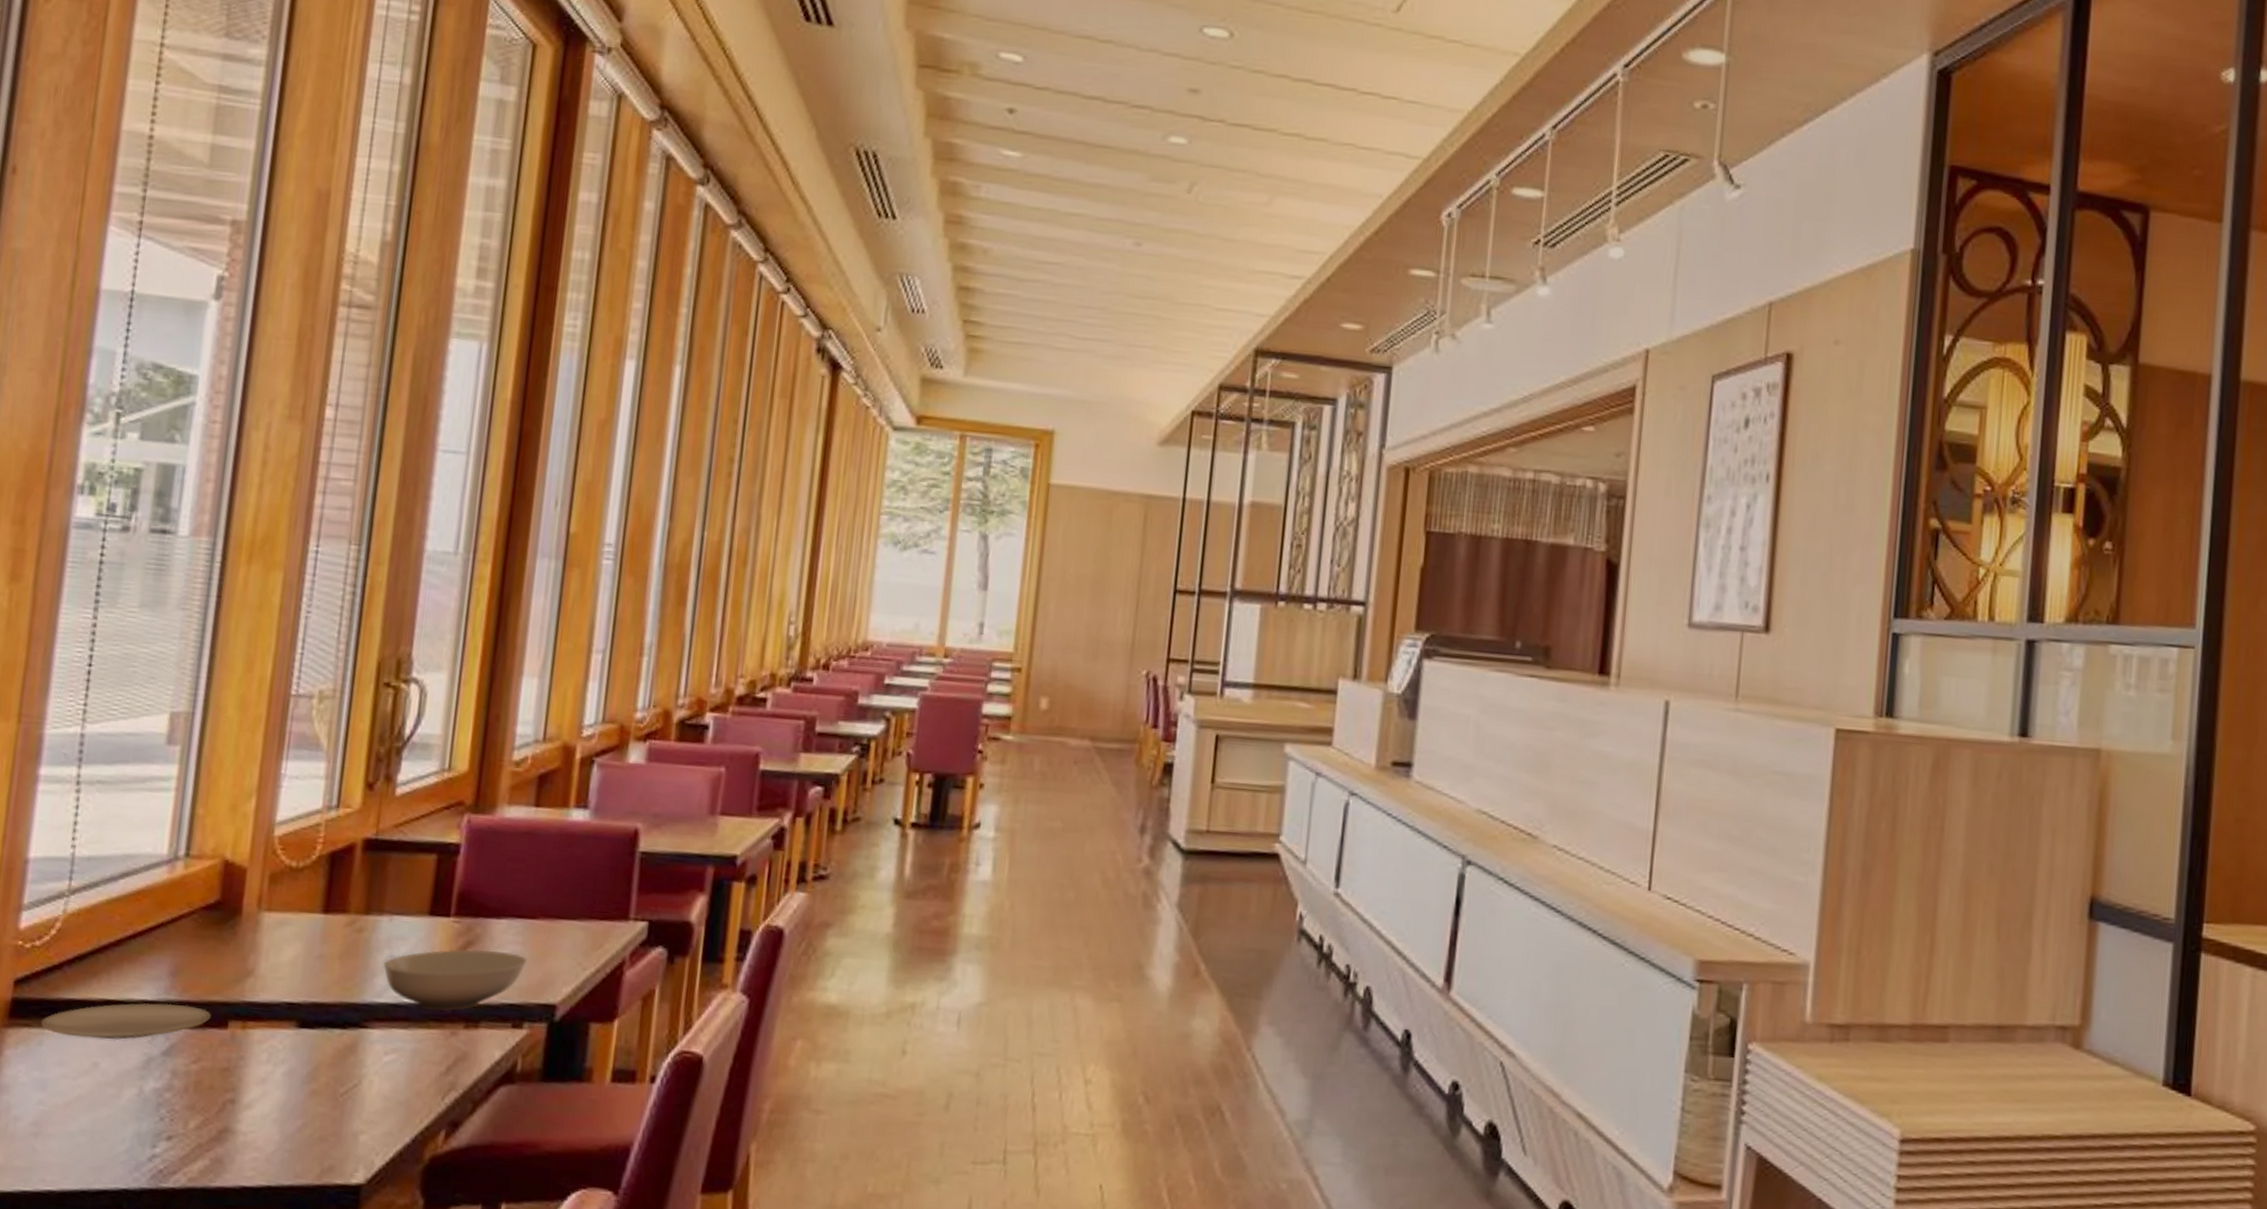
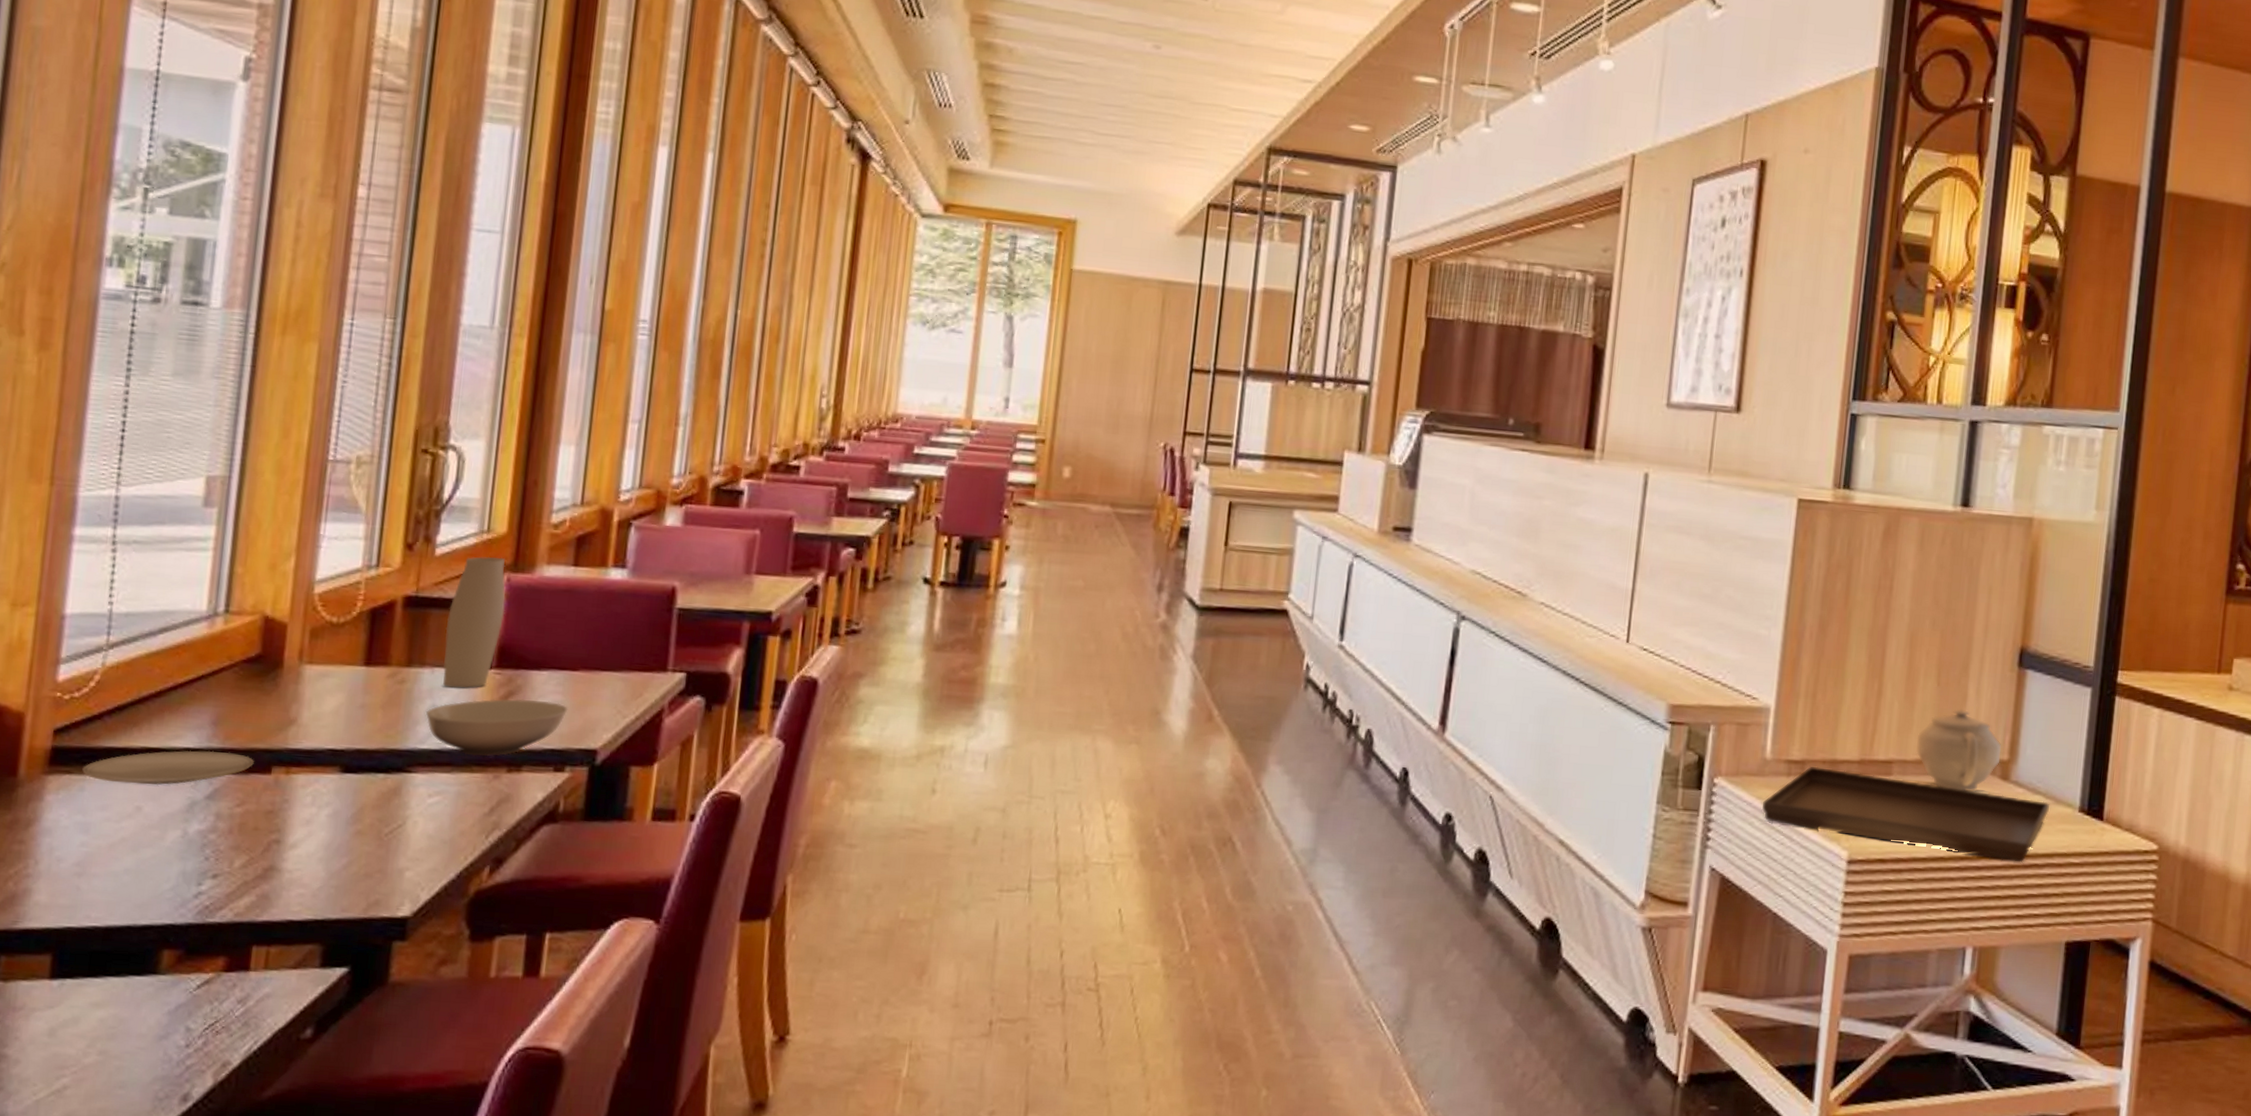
vase: none [401,796,466,938] -> present [443,556,505,688]
serving tray: none [1802,1031,2129,1144] -> present [1761,766,2050,863]
teapot: none [1975,966,2072,1061] -> present [1916,709,2002,791]

